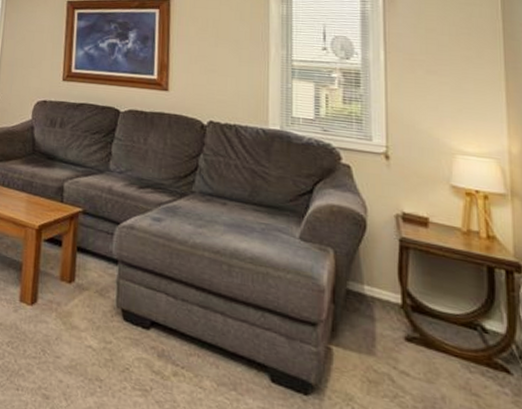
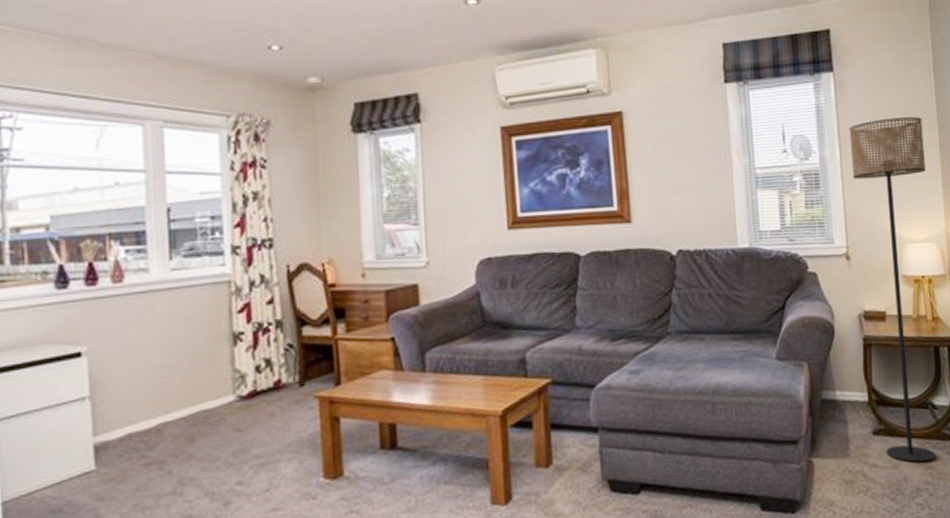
floor lamp: none [397,31,486,388] -> present [849,117,936,463]

